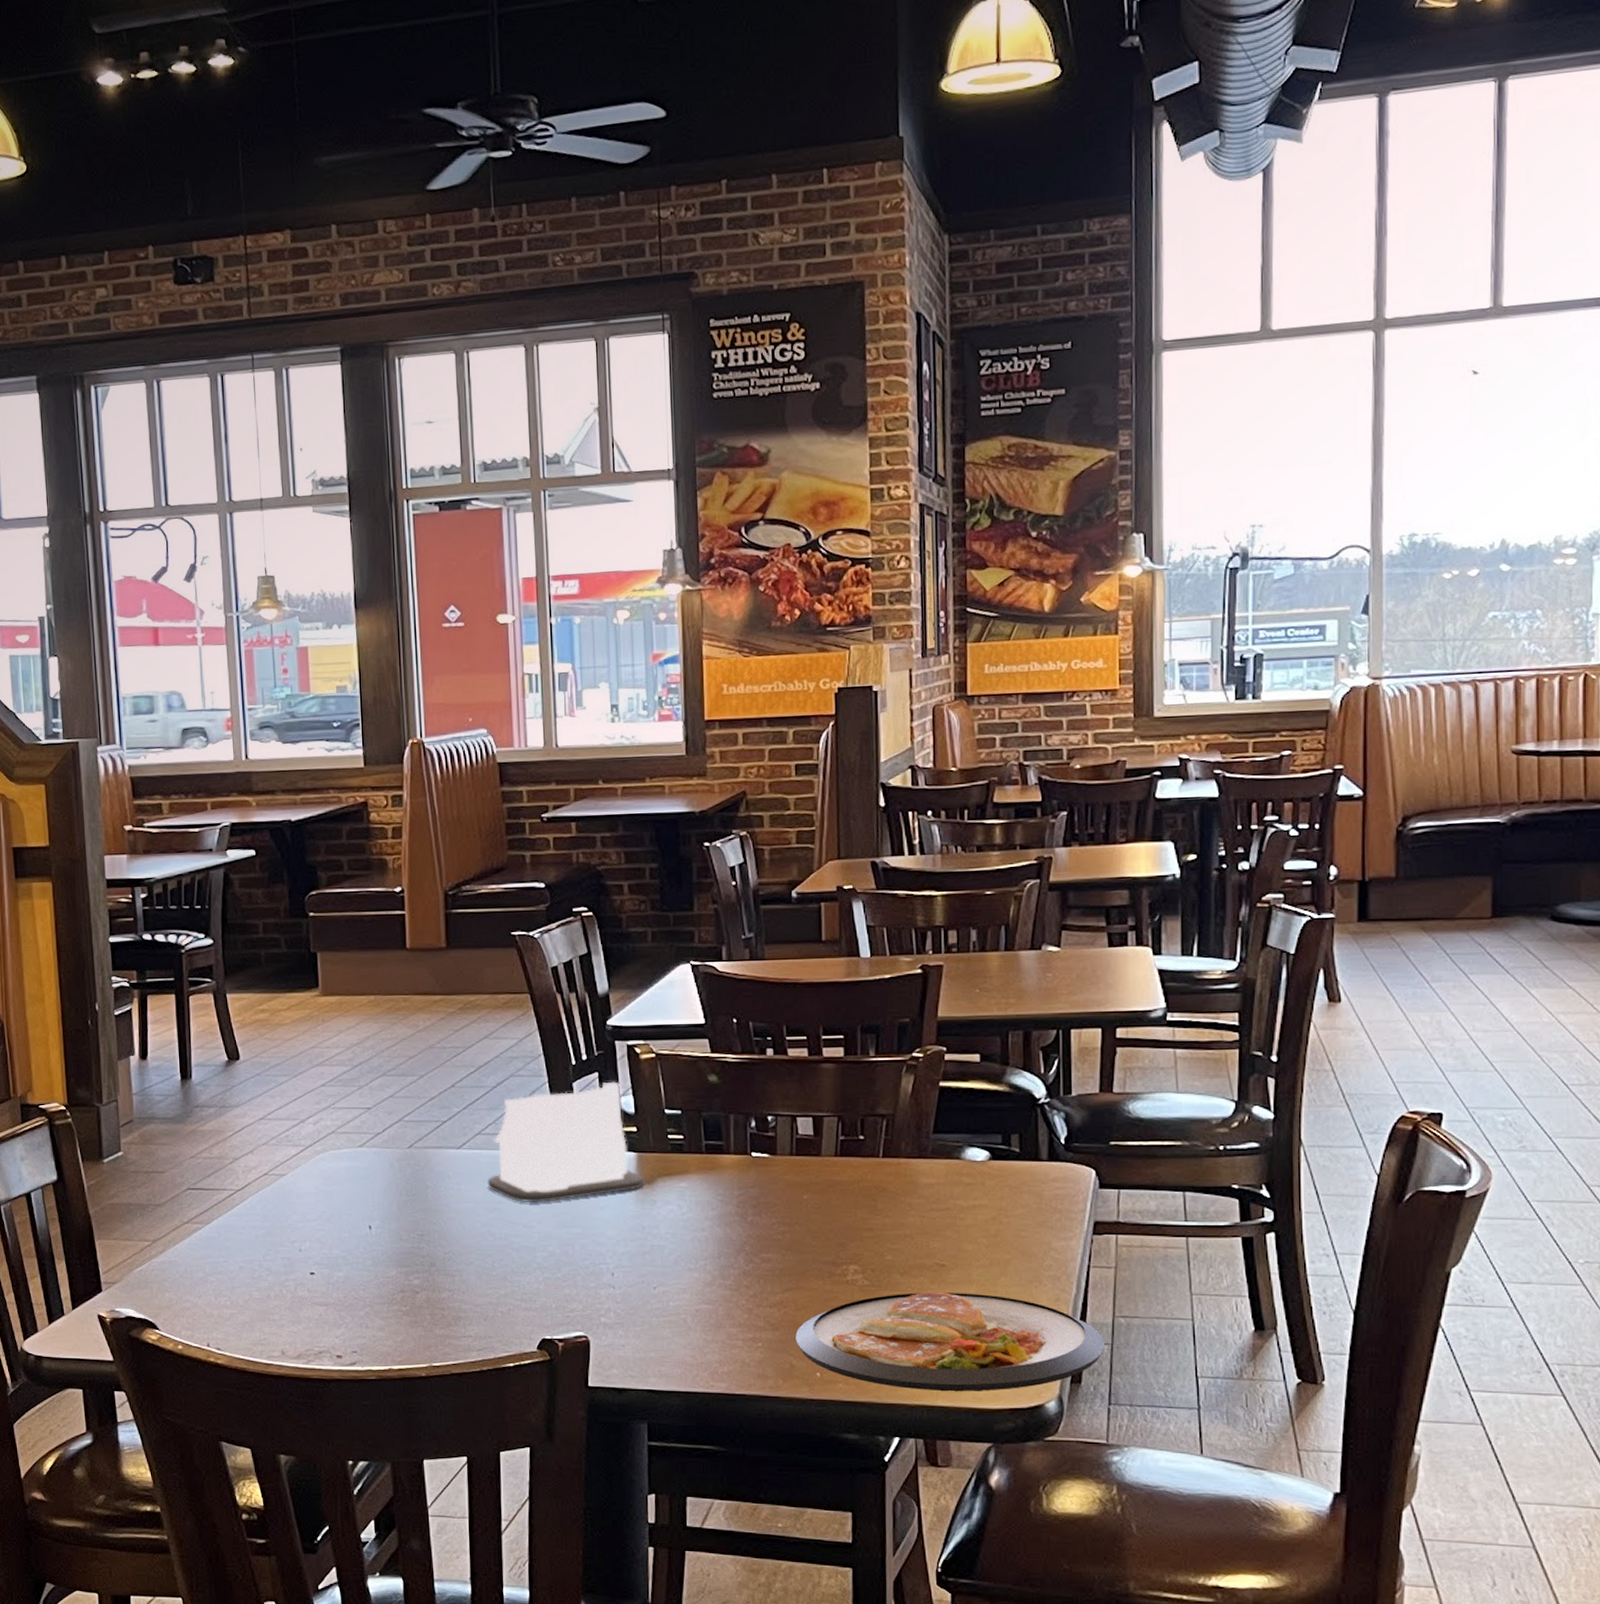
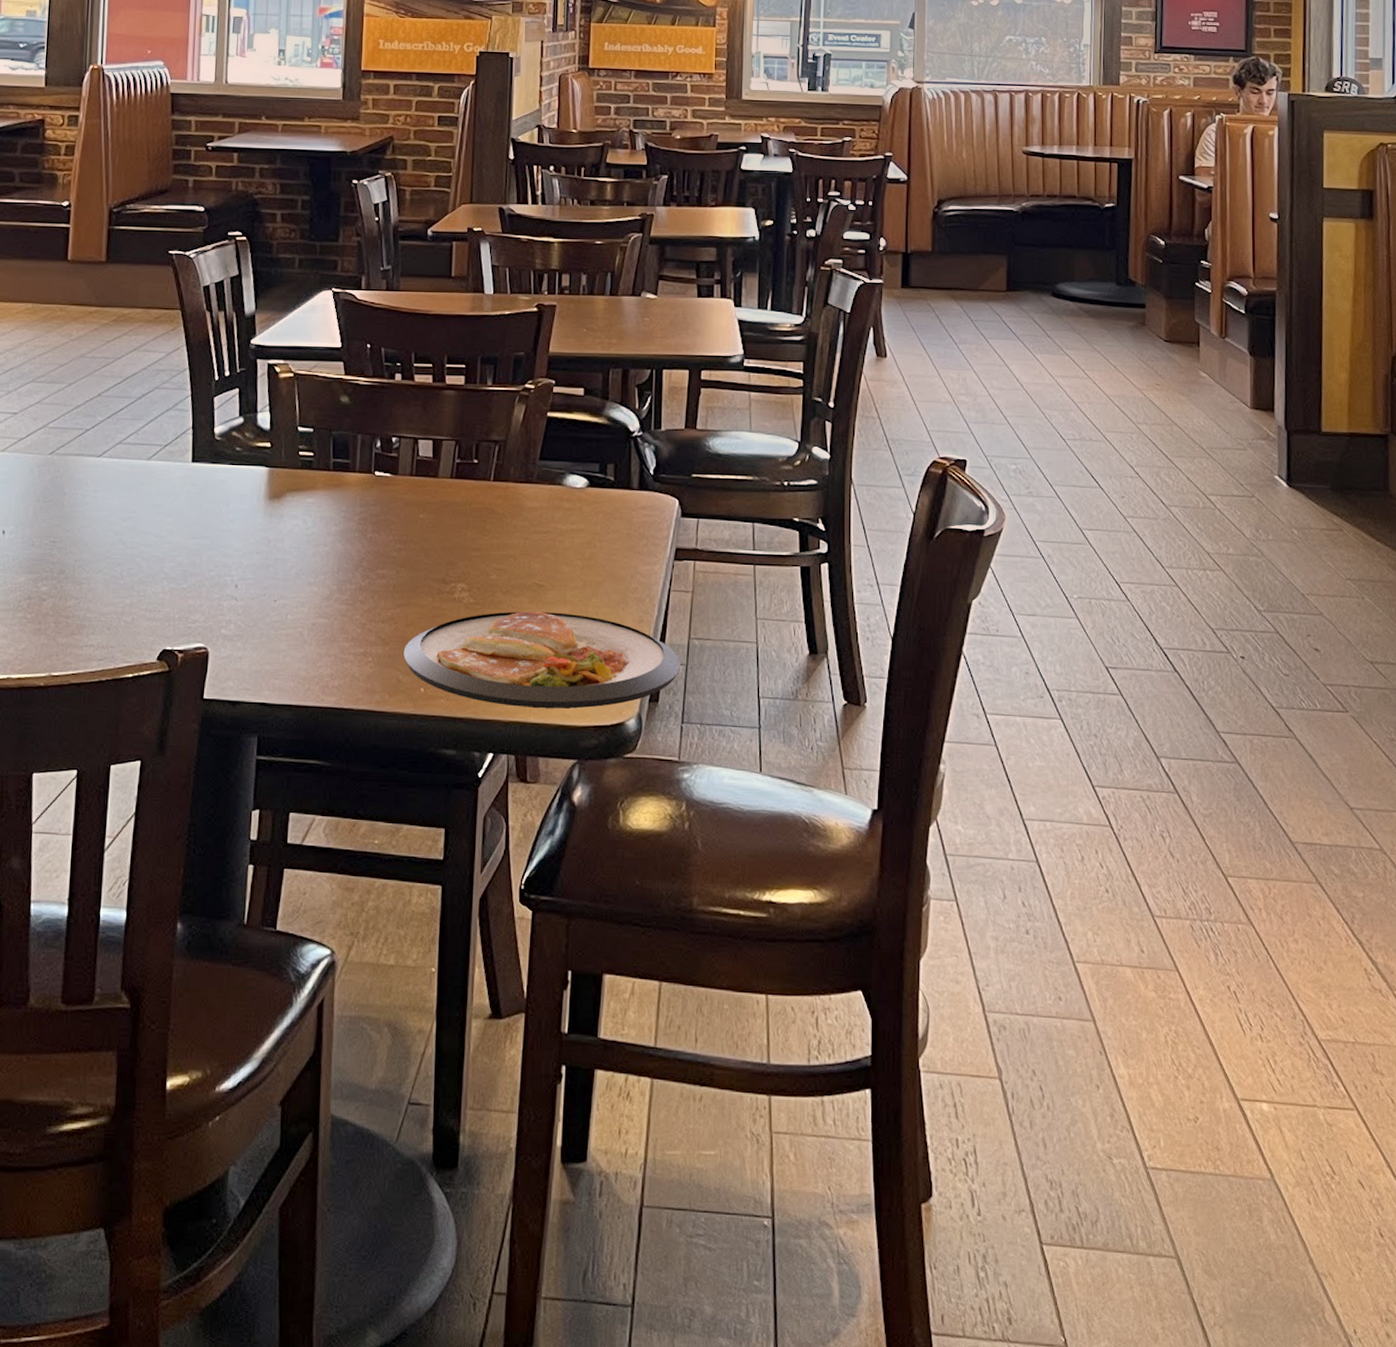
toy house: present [487,1081,645,1202] -> none [124,398,274,513]

